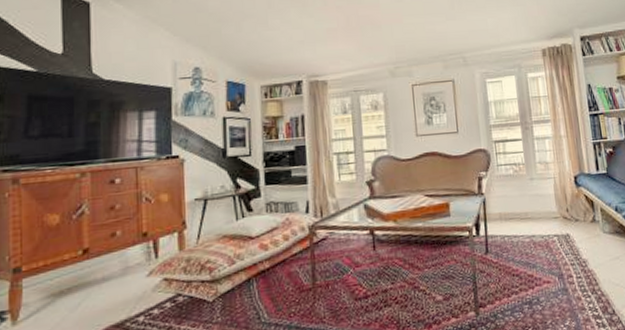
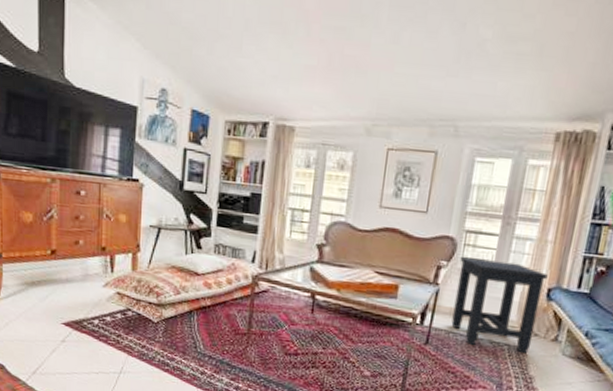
side table: none [496,160,576,245] -> present [451,257,548,354]

